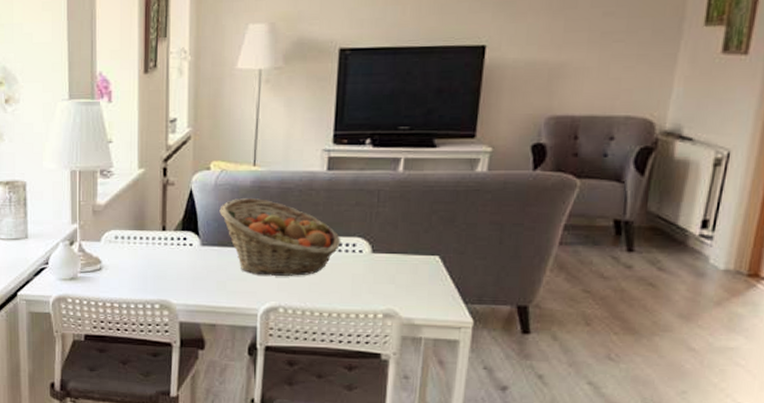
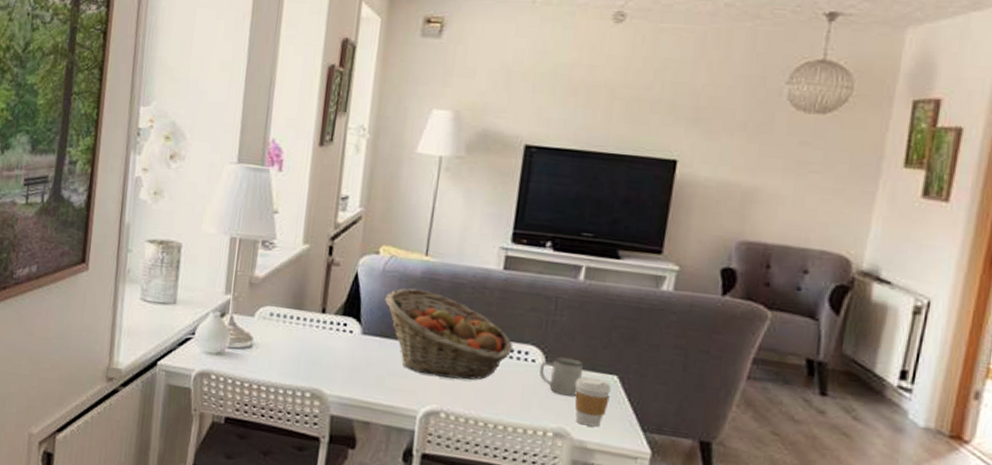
mug: none [366,244,408,280] -> present [539,356,585,397]
coffee cup: none [401,260,434,305] -> present [575,377,611,427]

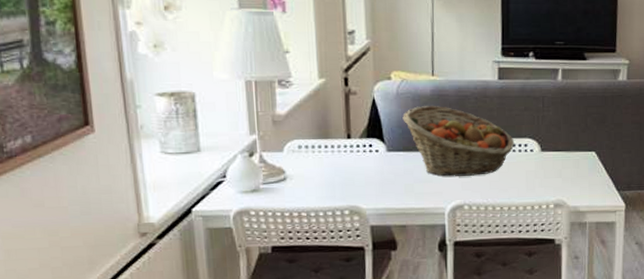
mug: present [539,356,585,397] -> none [537,143,570,174]
coffee cup: present [575,377,611,427] -> none [566,156,592,194]

